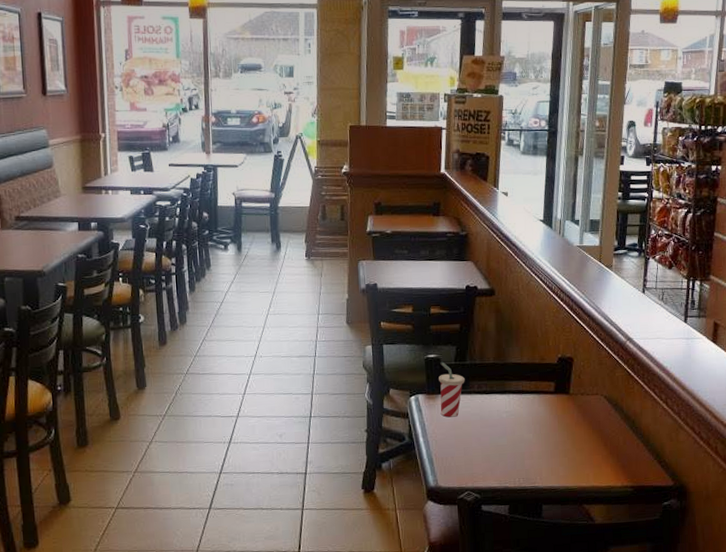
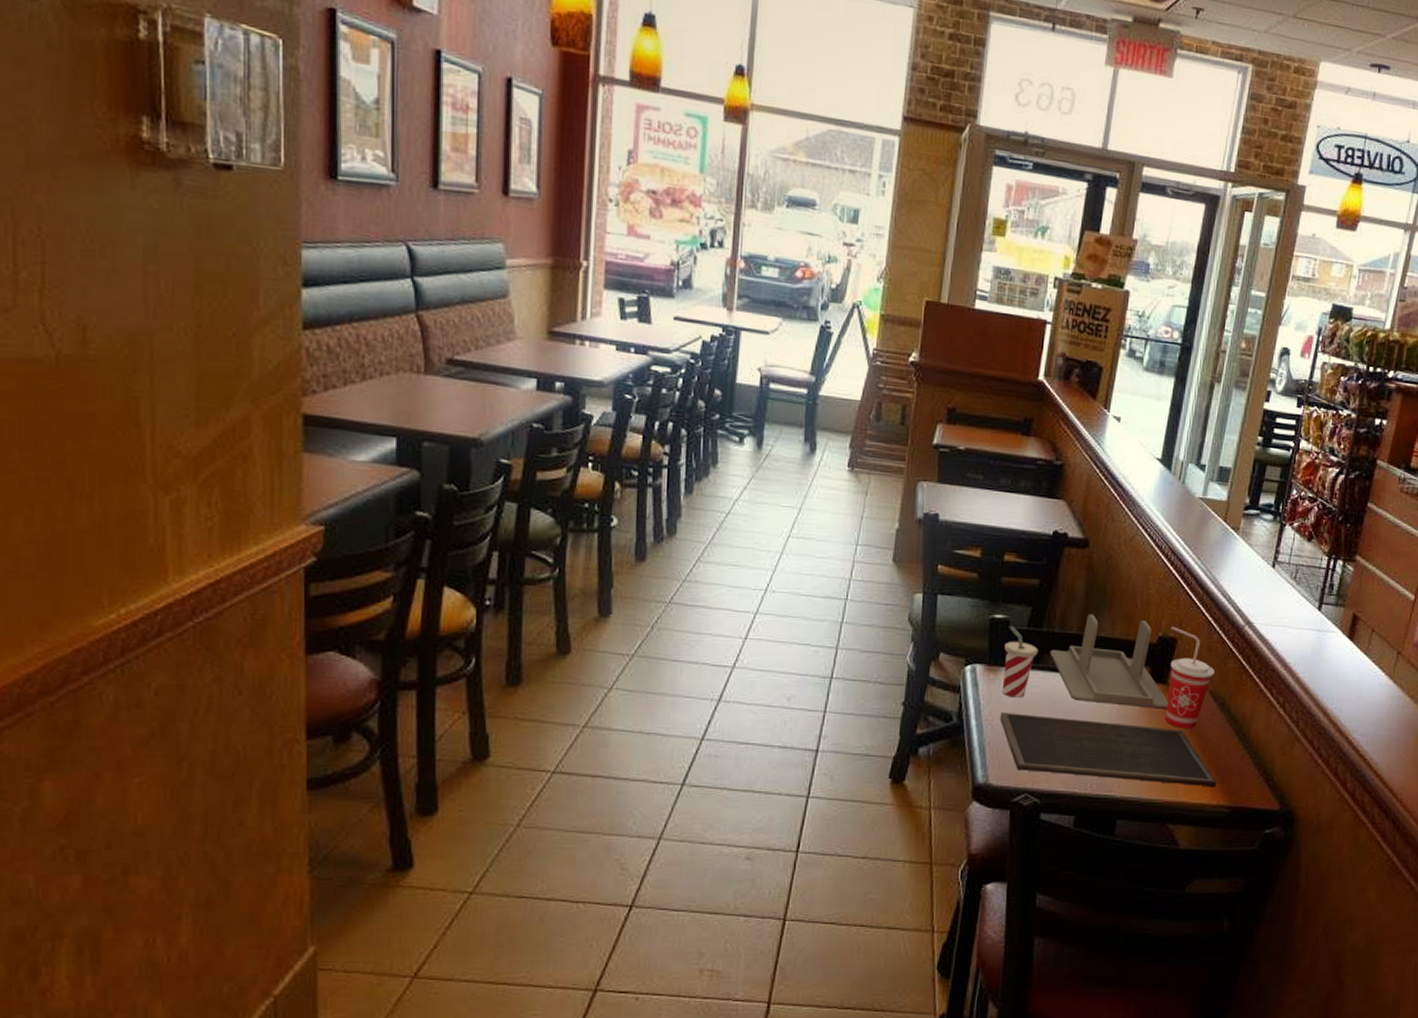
tray: none [441,428,619,474] -> present [1000,713,1216,788]
napkin holder: none [474,346,572,415] -> present [1049,613,1168,709]
beverage cup: none [567,348,606,428] -> present [1165,626,1215,729]

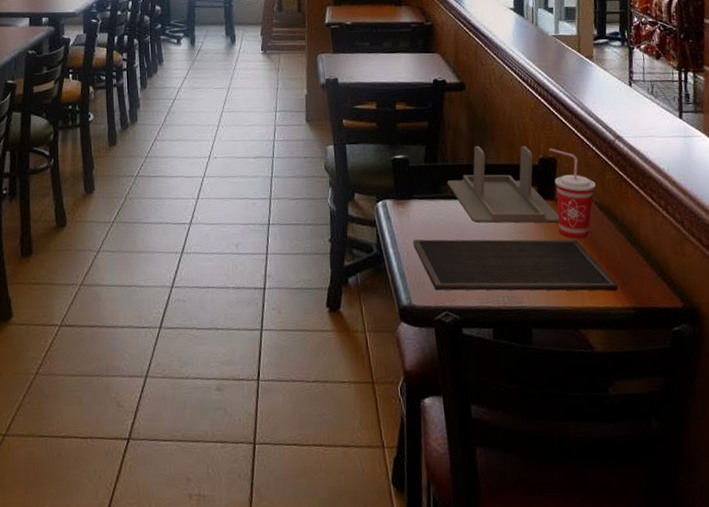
beverage cup: present [1002,625,1038,698] -> none [408,163,437,226]

